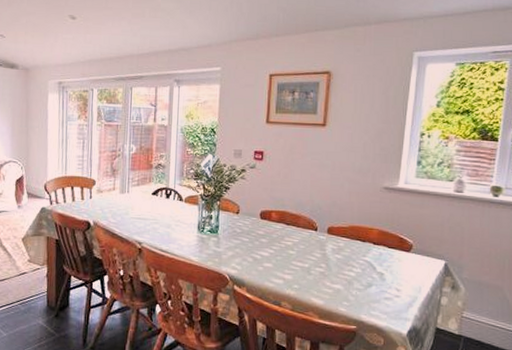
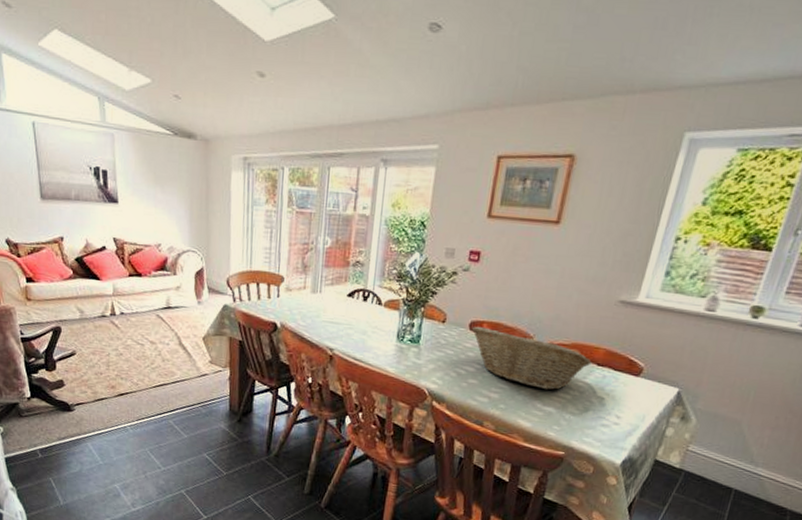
fruit basket: none [262,215,368,269] -> present [471,326,592,390]

